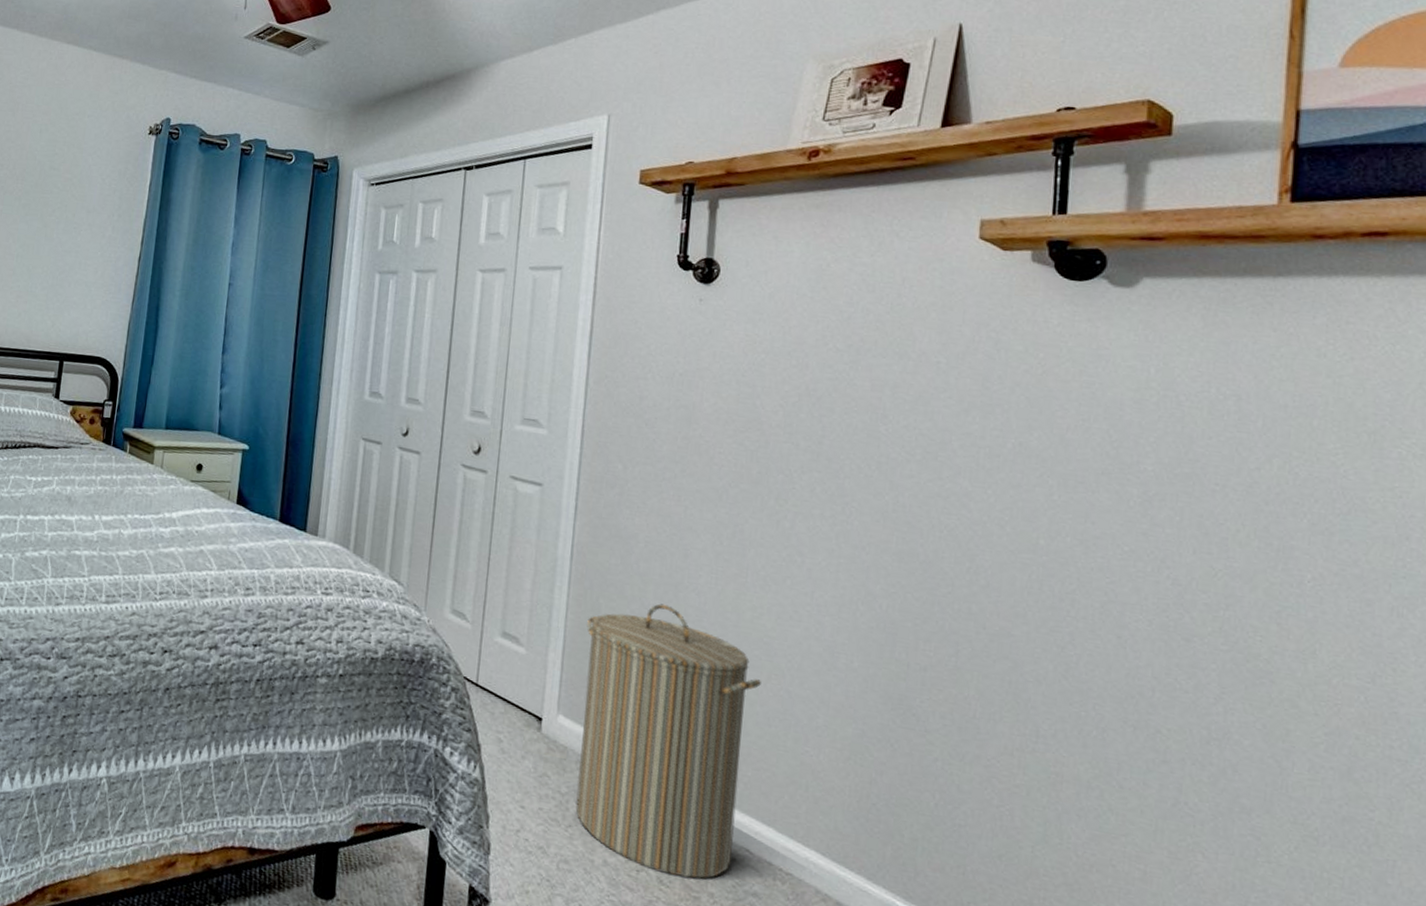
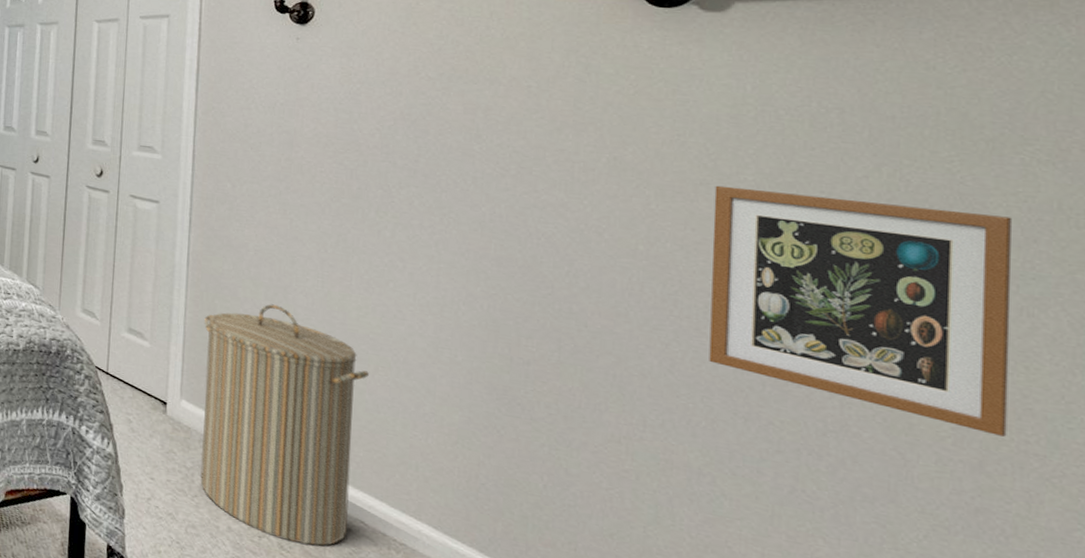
picture frame: none [1102,475,1387,742] -> present [709,185,1012,437]

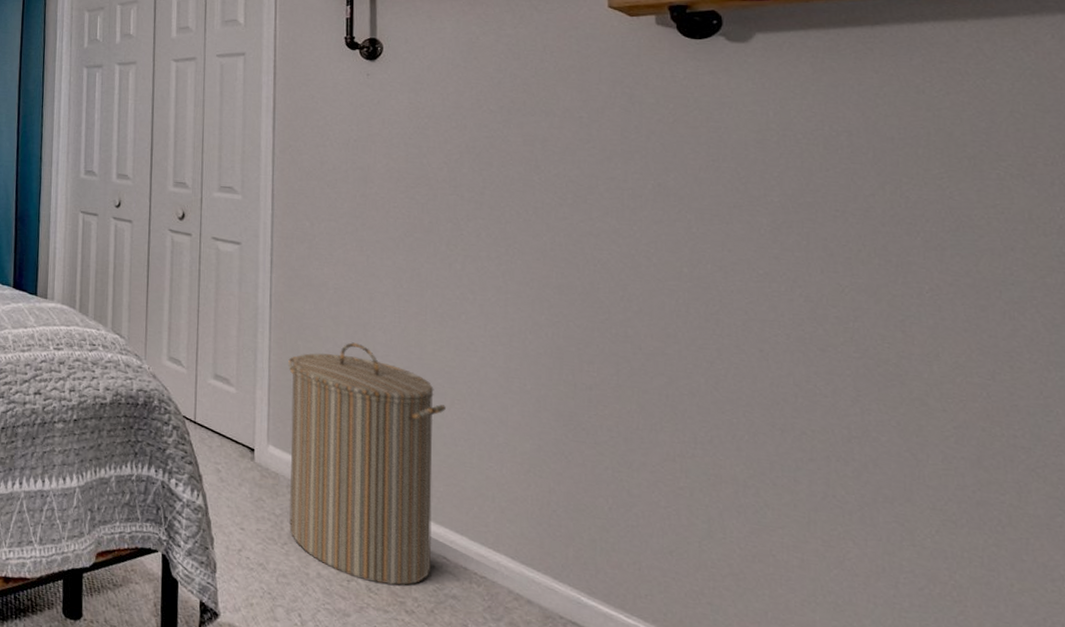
picture frame: present [709,185,1012,437] -> none [746,207,998,433]

